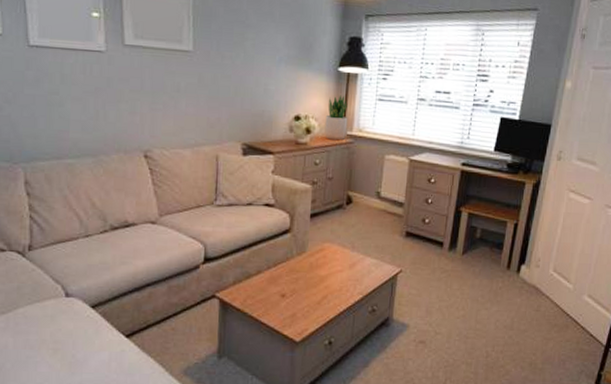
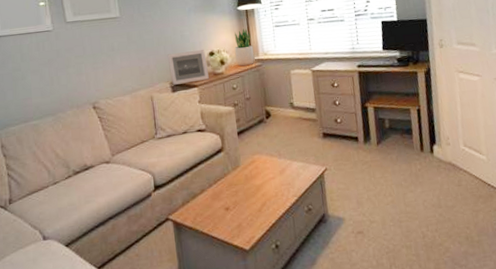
picture frame: none [243,109,290,148] -> present [167,49,209,85]

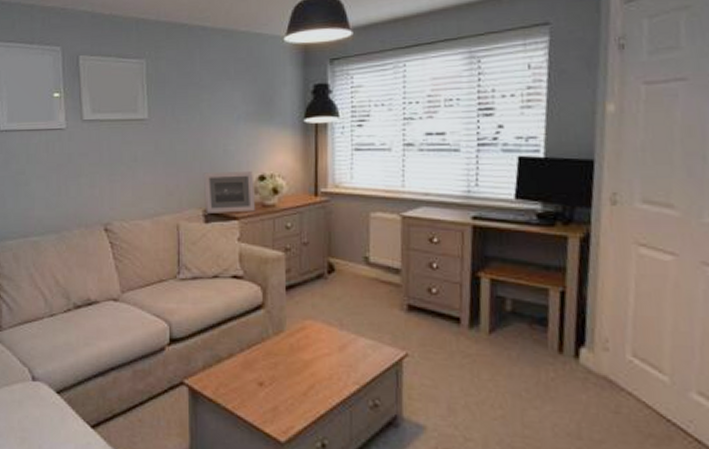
planter: present [234,28,255,66] -> none [294,148,321,199]

